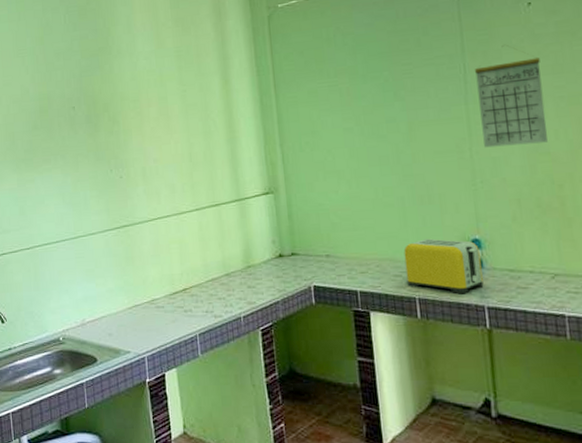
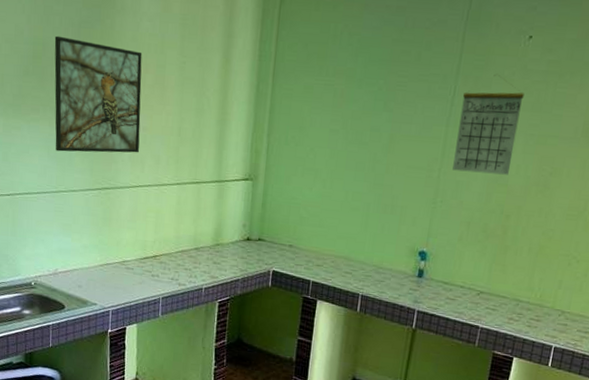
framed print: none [58,88,154,197] -> present [54,35,143,153]
toaster: present [403,238,484,294] -> none [355,244,424,297]

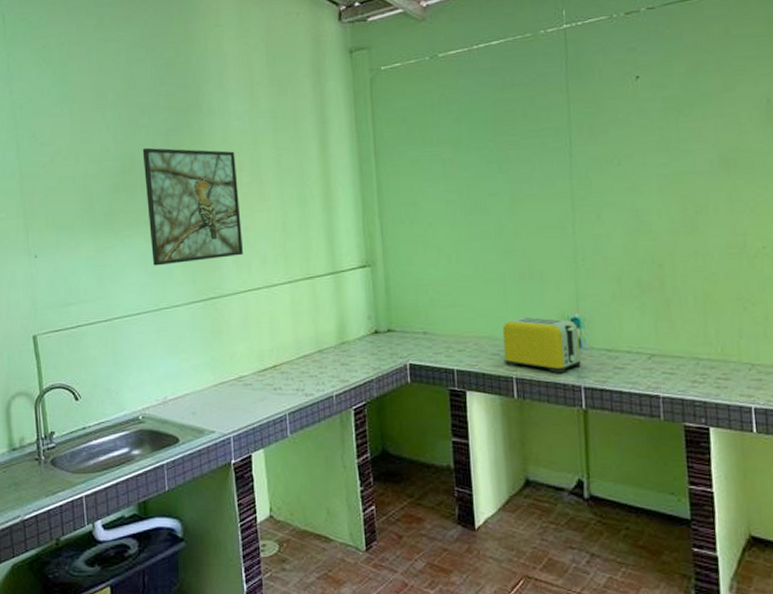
toaster: none [355,244,424,297] -> present [502,316,581,374]
calendar: present [452,75,524,175] -> none [581,119,650,225]

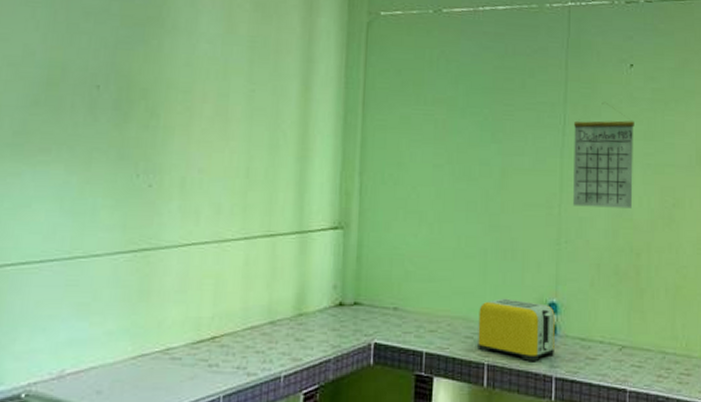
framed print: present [142,147,244,266] -> none [71,58,199,204]
calendar: none [581,119,650,225] -> present [573,103,634,209]

